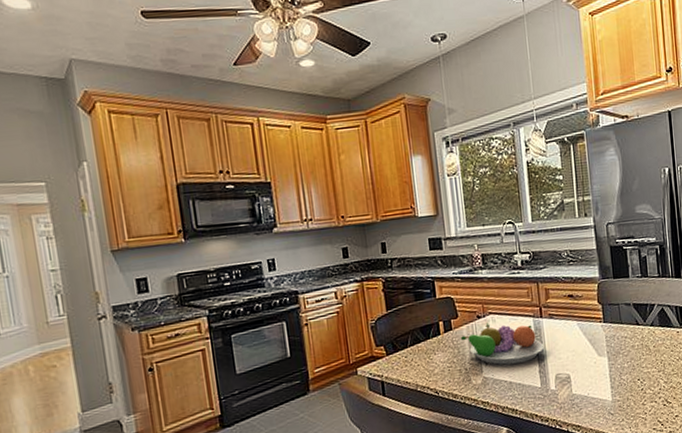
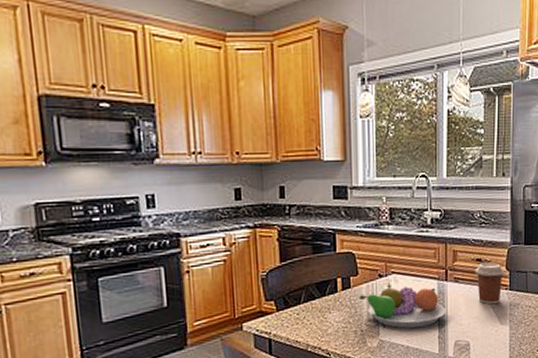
coffee cup: none [568,297,597,338] -> present [475,262,505,305]

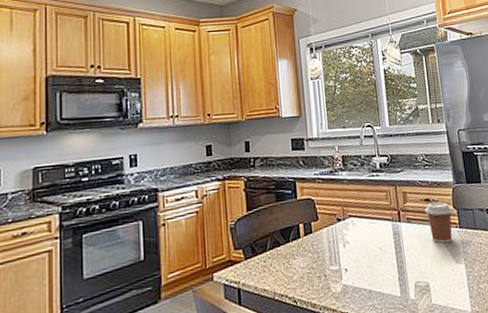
fruit bowl: present [358,283,446,328] -> none [320,226,404,272]

